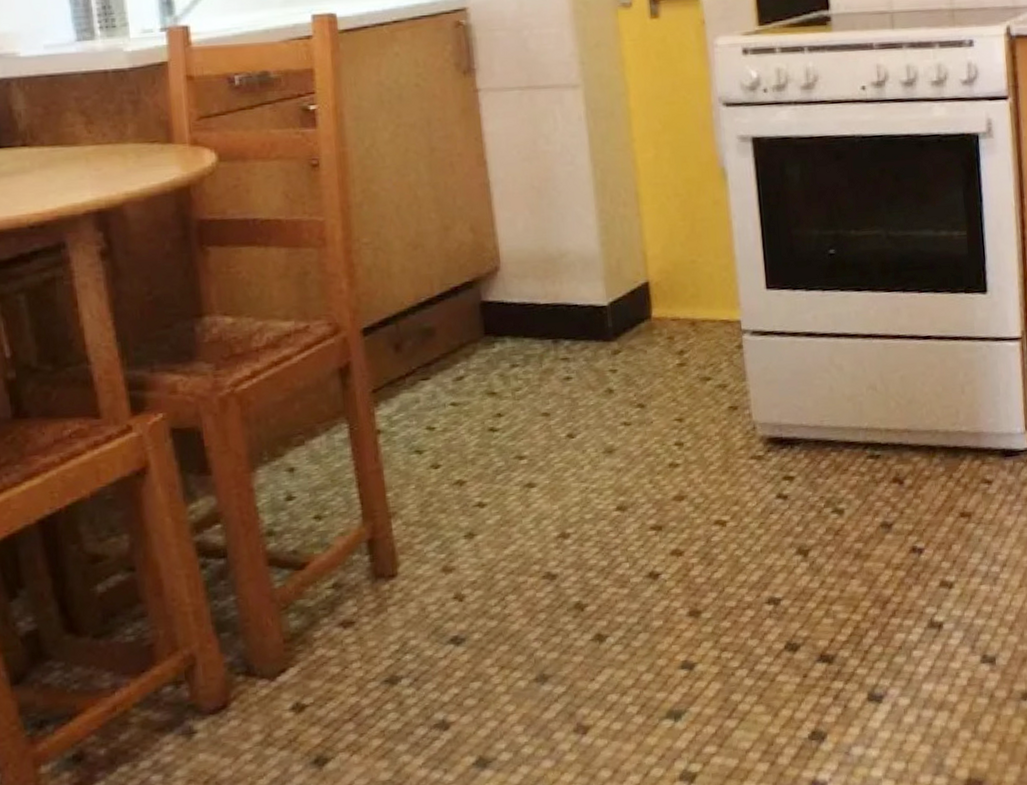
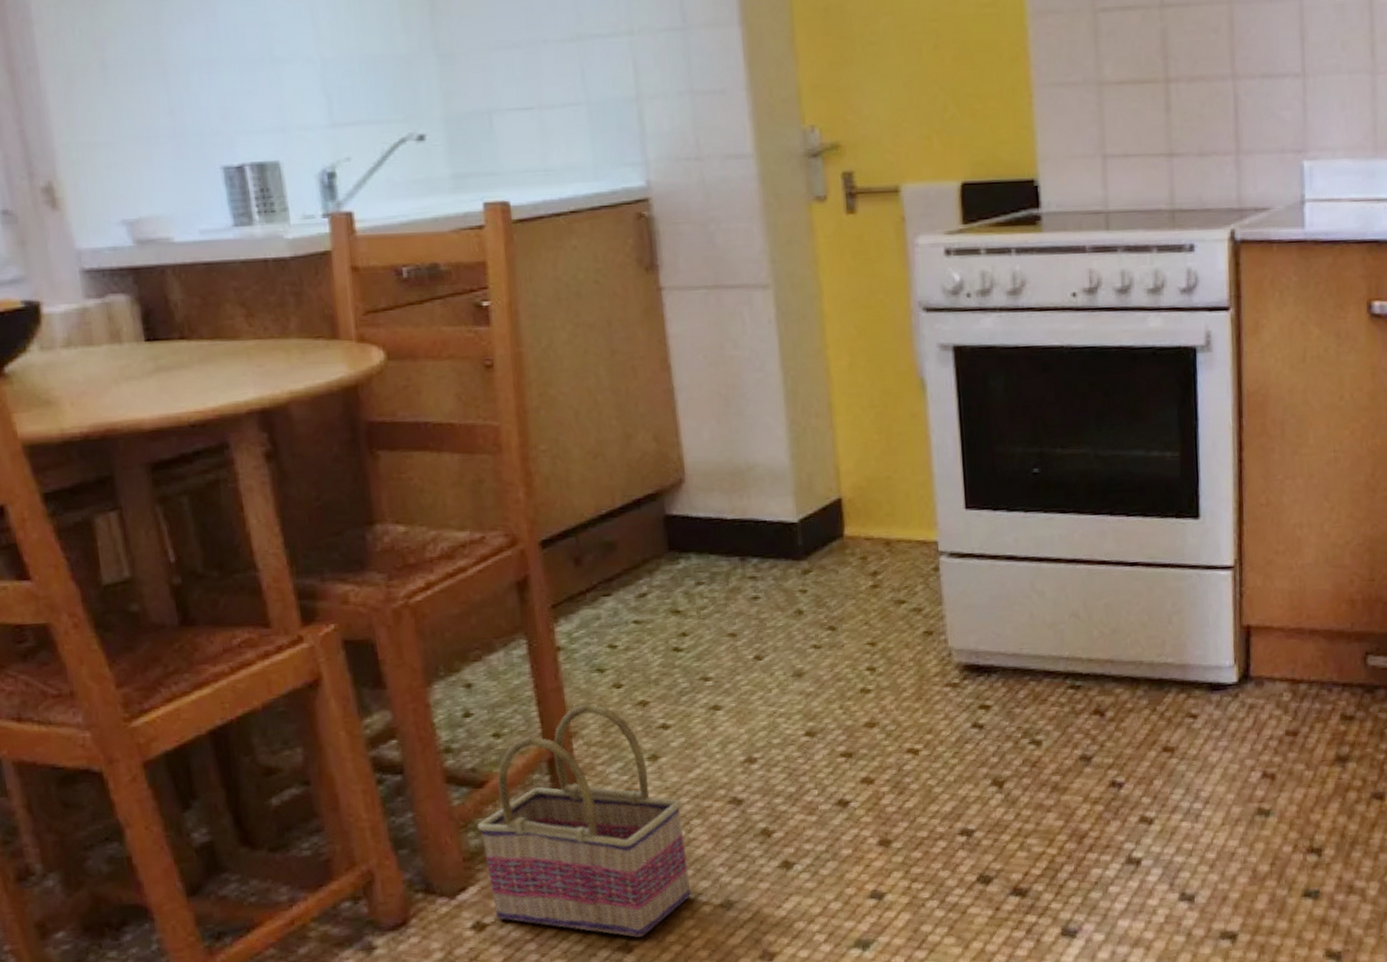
basket: none [297,483,507,714] -> present [477,703,691,937]

